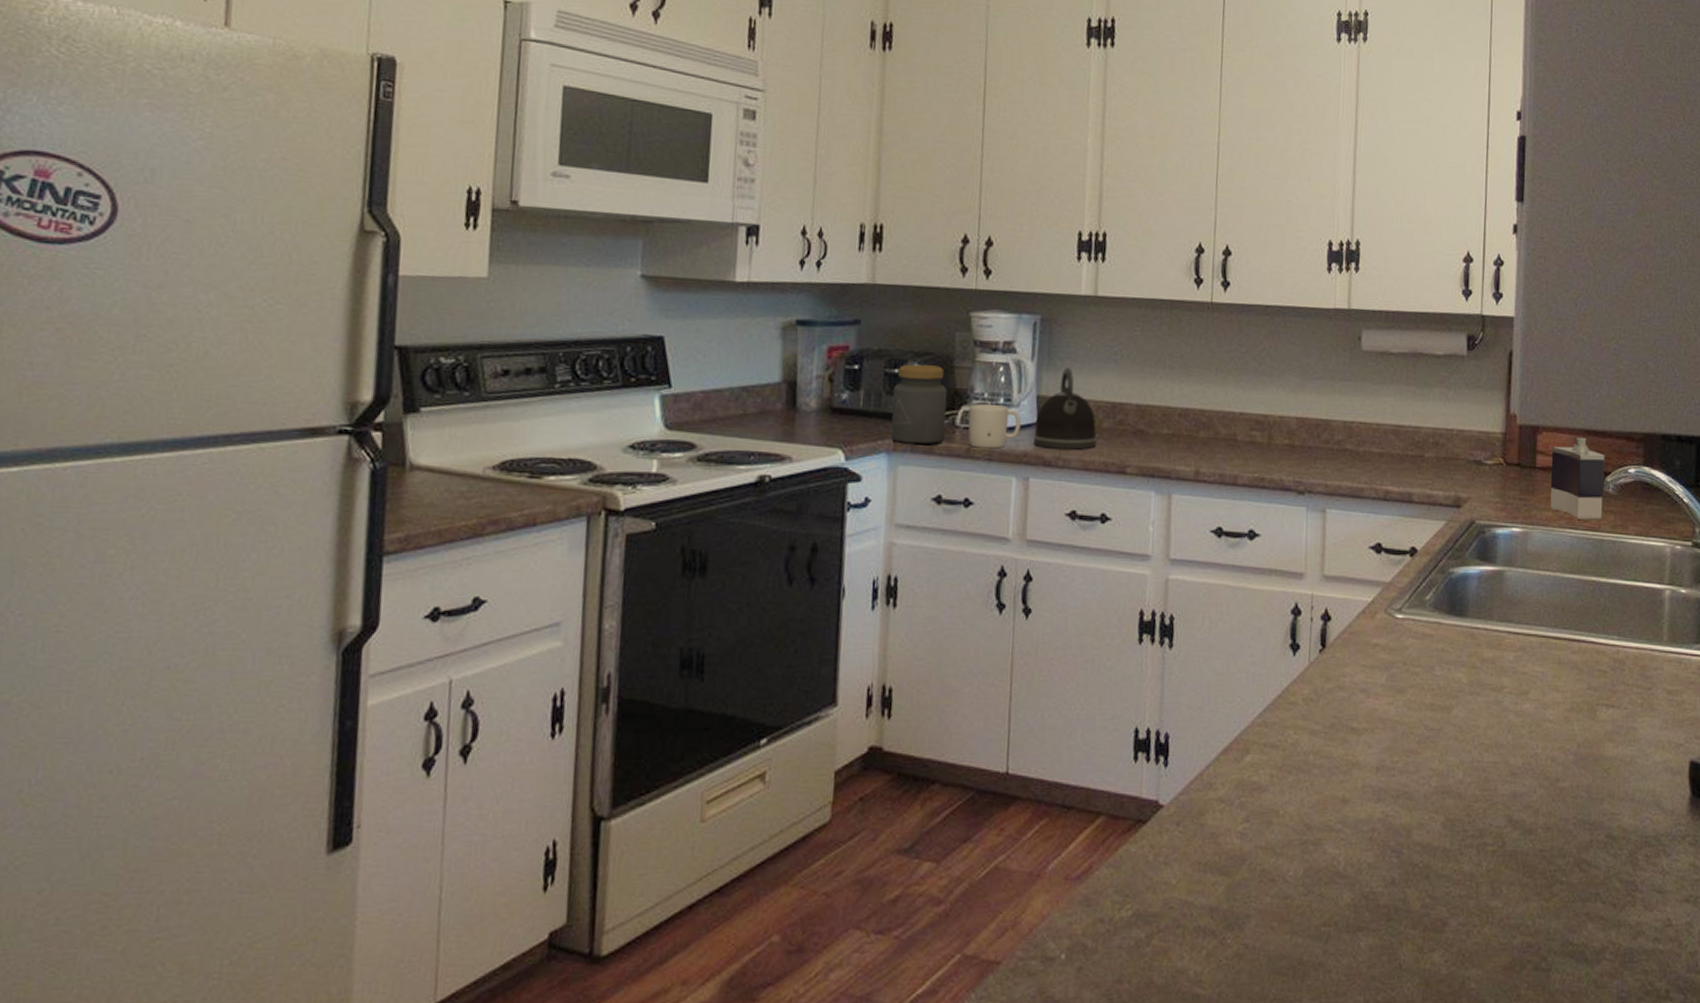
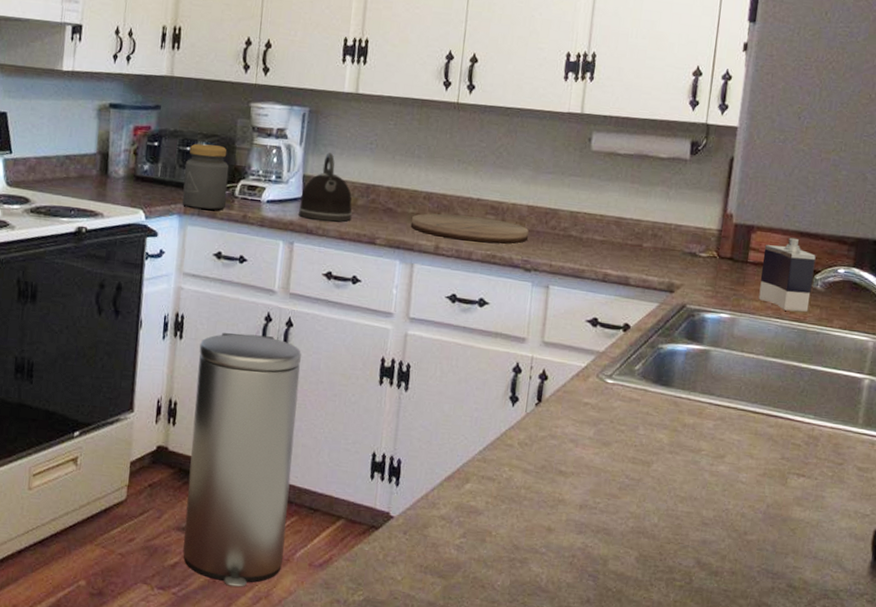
pedal bin: none [906,594,1045,920] -> present [183,333,302,588]
mug: present [968,404,1022,449] -> none [245,179,290,217]
cutting board: none [1165,432,1299,464] -> present [410,213,529,244]

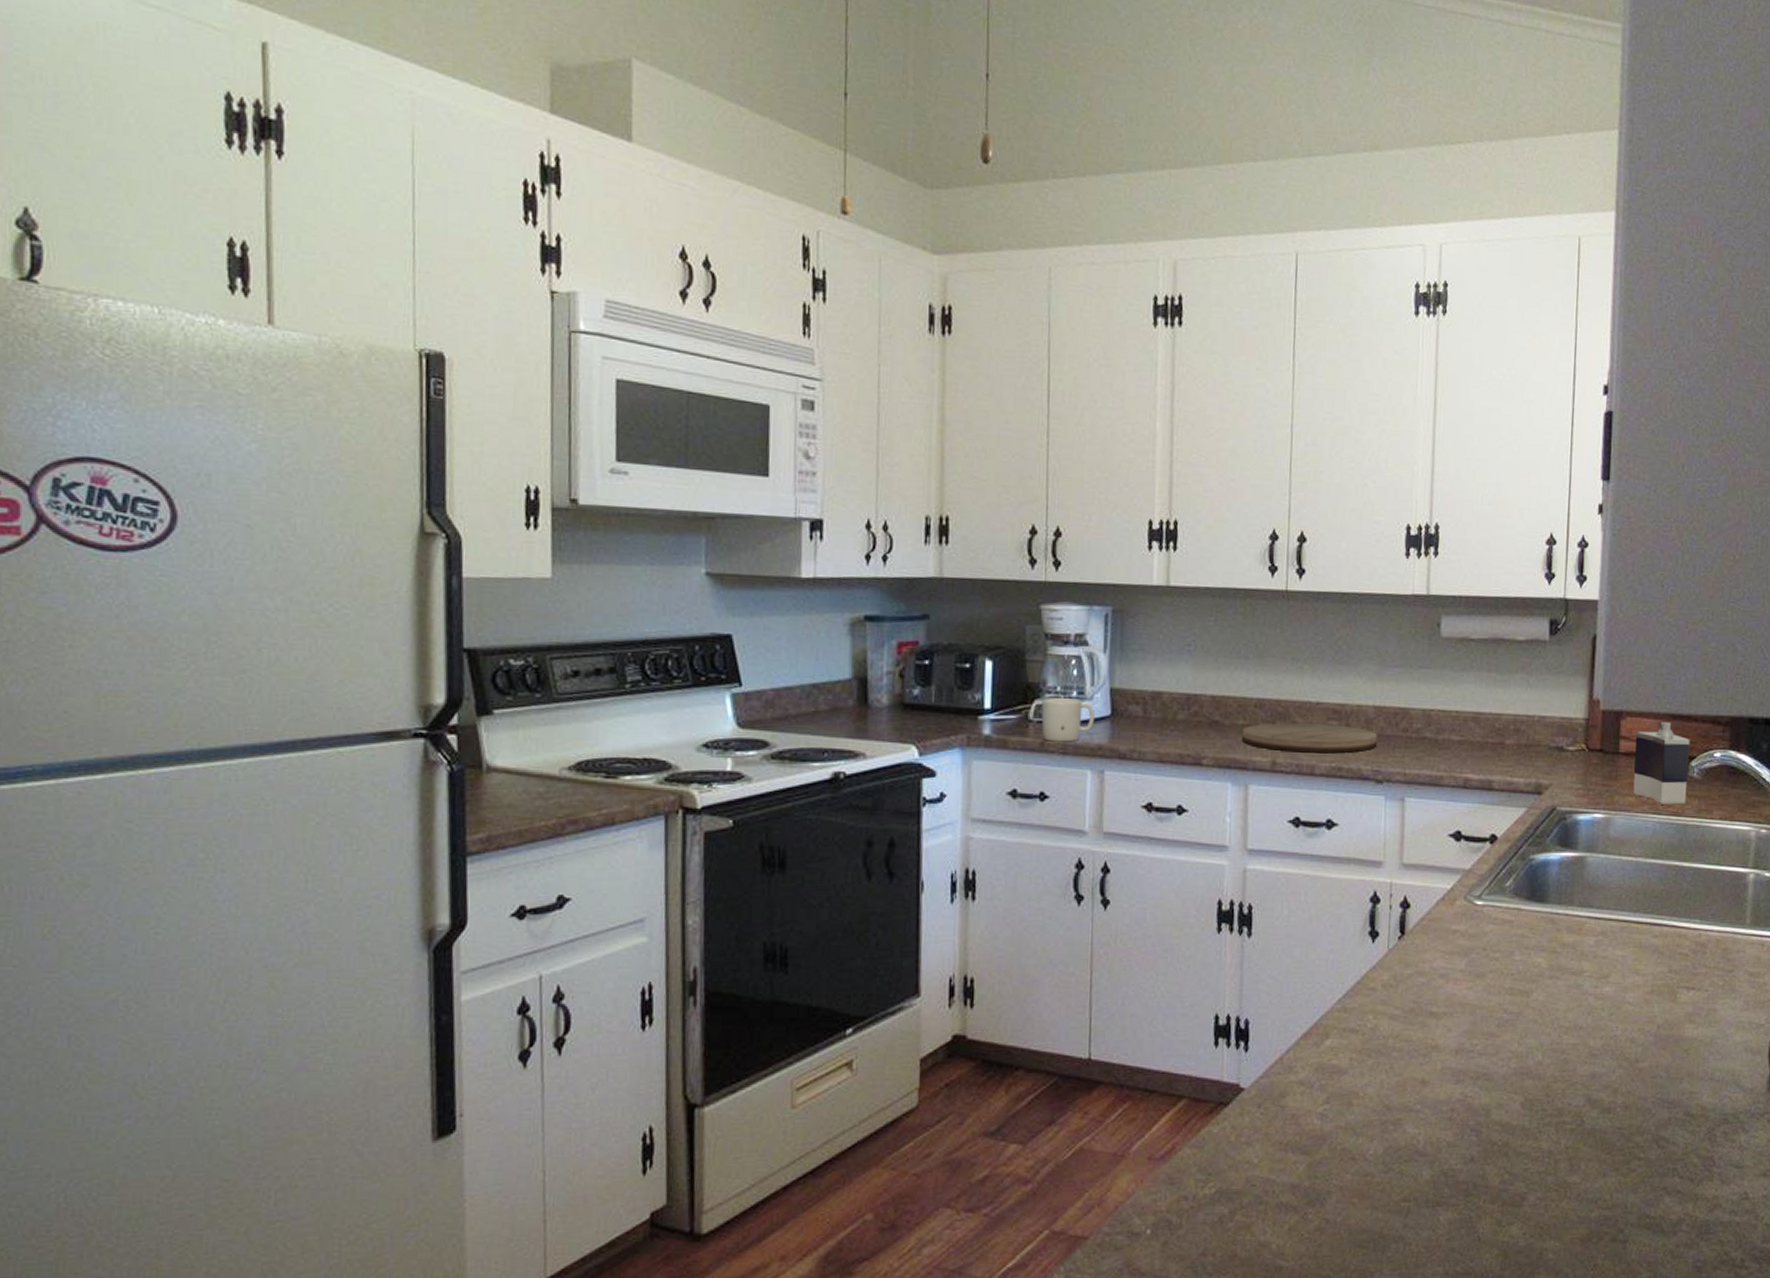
jar: present [182,143,229,211] -> none [964,658,1020,740]
pedal bin: present [183,333,302,588] -> none [993,887,1123,1198]
mug: none [245,179,290,217] -> present [1041,698,1096,742]
kettle: present [298,153,352,222] -> none [1107,659,1172,742]

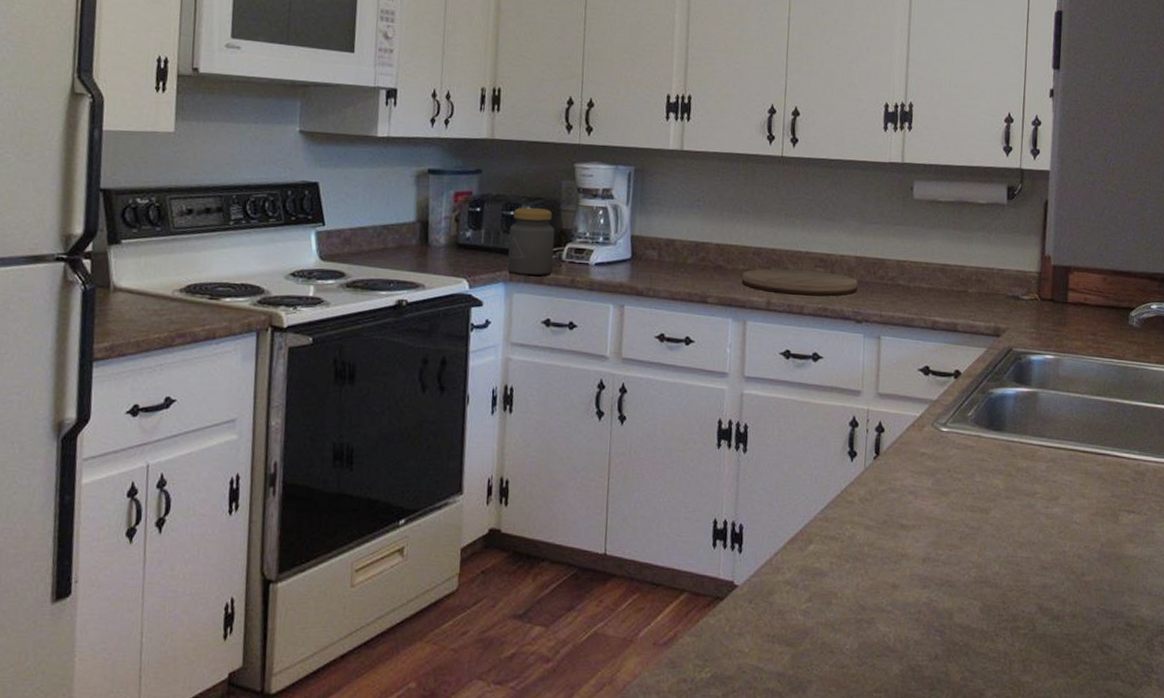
jar: none [964,658,1020,740] -> present [507,207,555,277]
mug: present [1041,698,1096,742] -> none [572,242,618,280]
perfume bottle: present [1633,721,1690,805] -> none [1080,276,1130,350]

